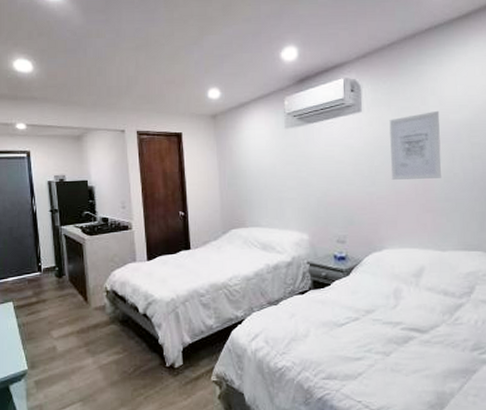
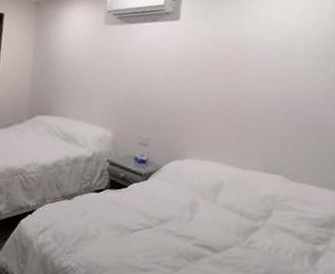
wall art: present [389,110,441,180] -> none [200,30,254,96]

